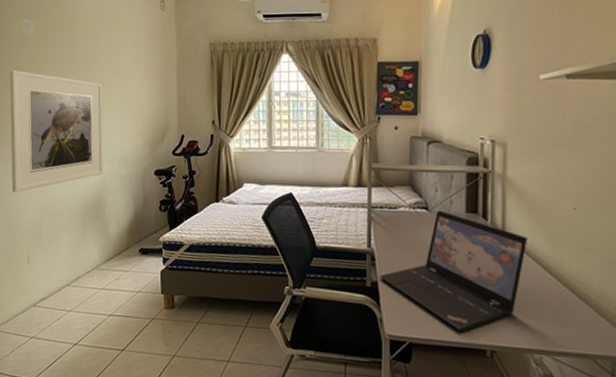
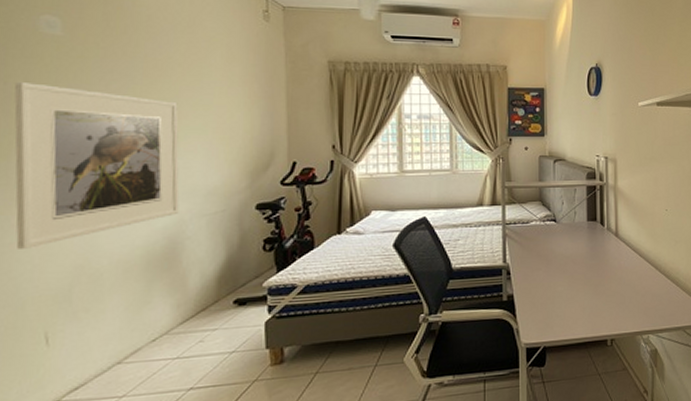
laptop: present [379,210,529,332] -> none [515,221,635,328]

